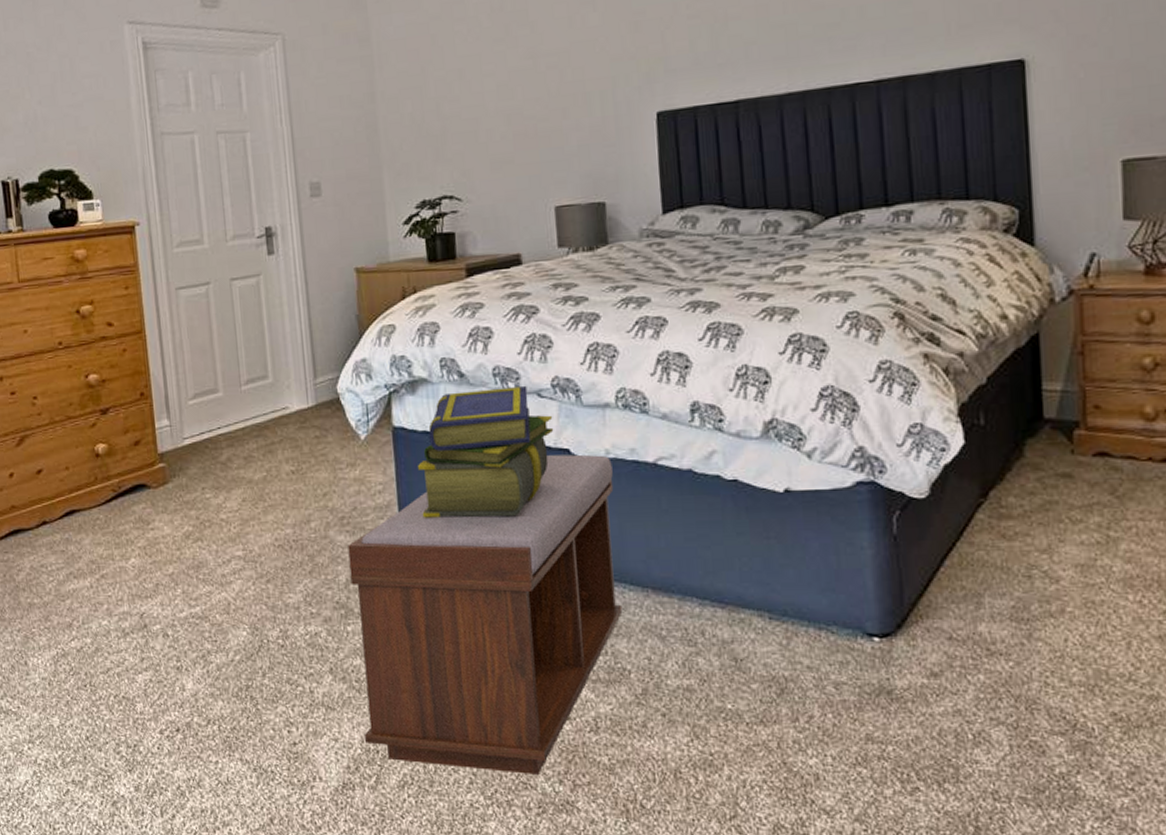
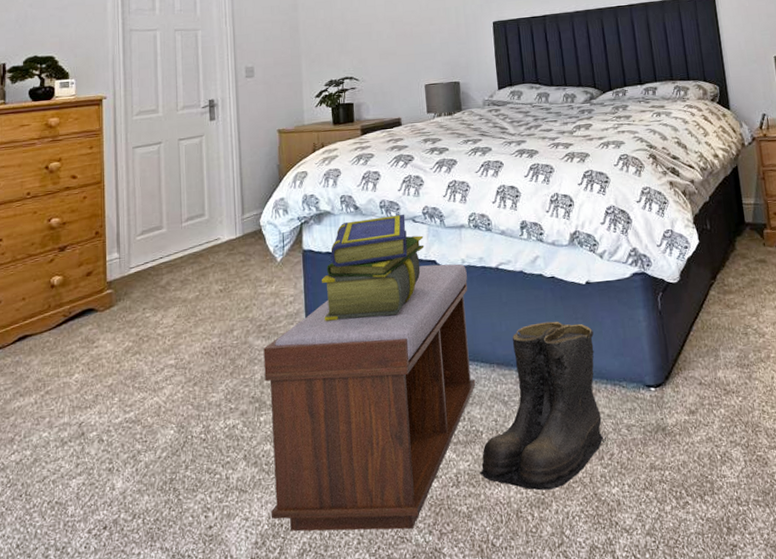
boots: none [626,539,805,750] -> present [480,321,607,491]

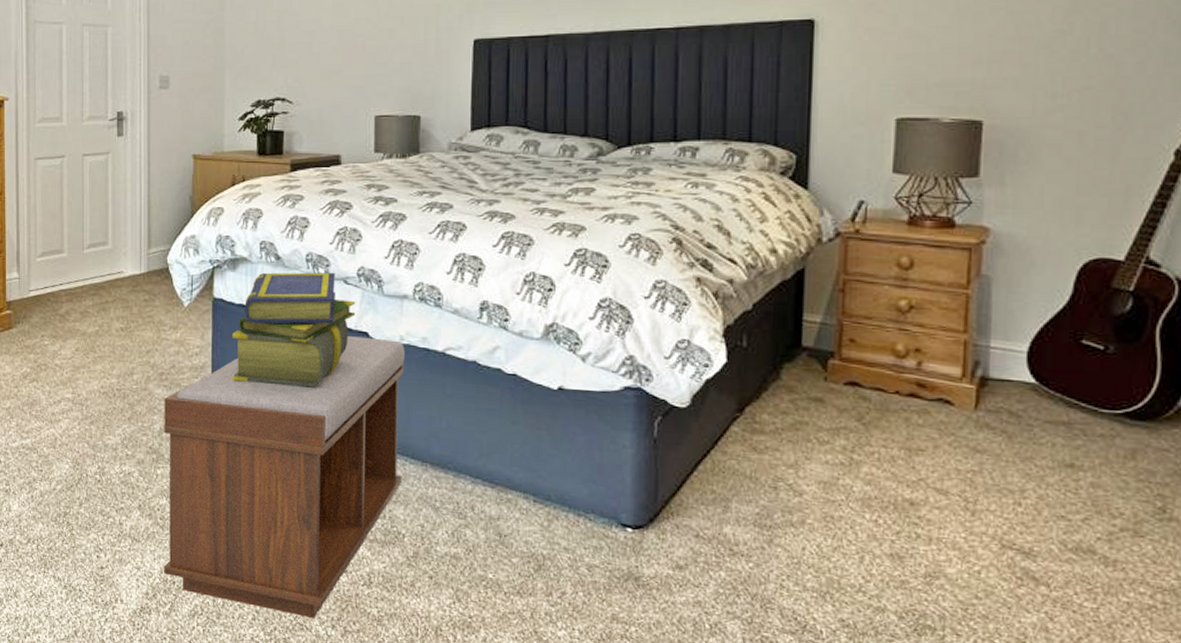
boots: present [480,321,607,491] -> none [397,425,560,615]

